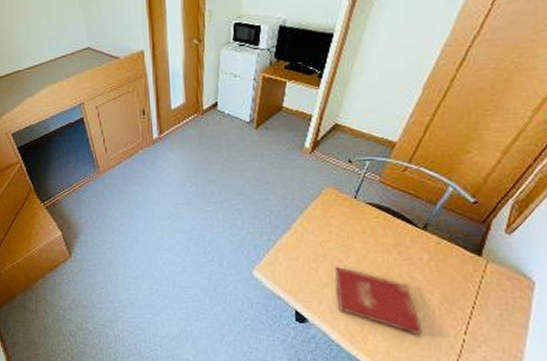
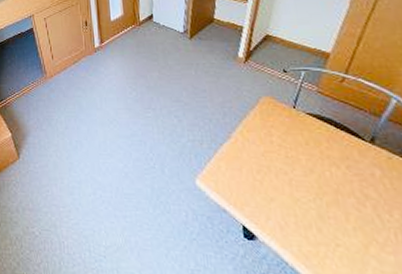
book: present [335,267,422,336] -> none [281,179,387,263]

